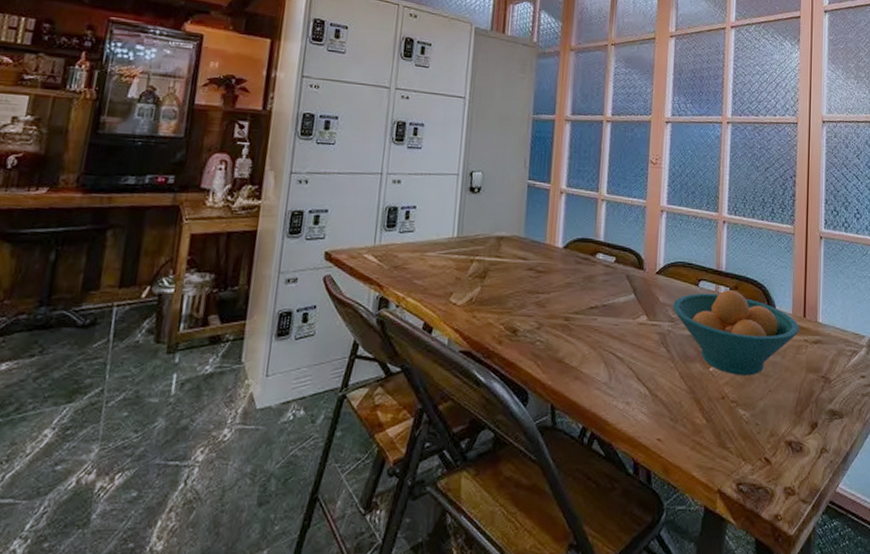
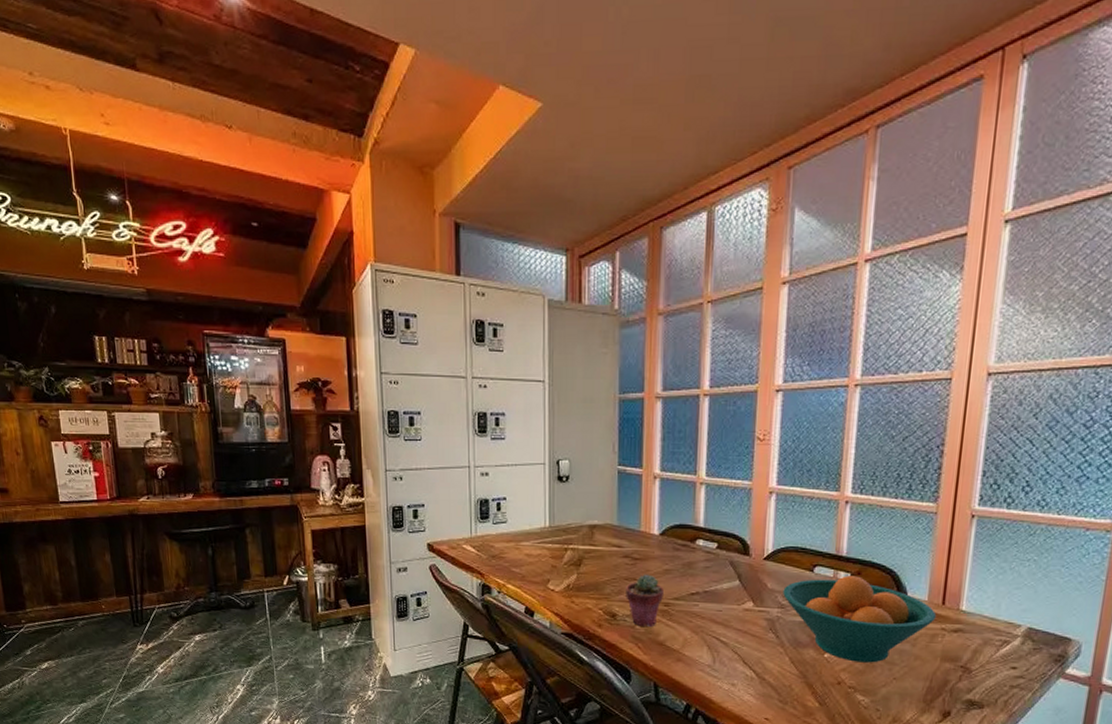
potted succulent: none [528,287,566,342] -> present [626,574,665,627]

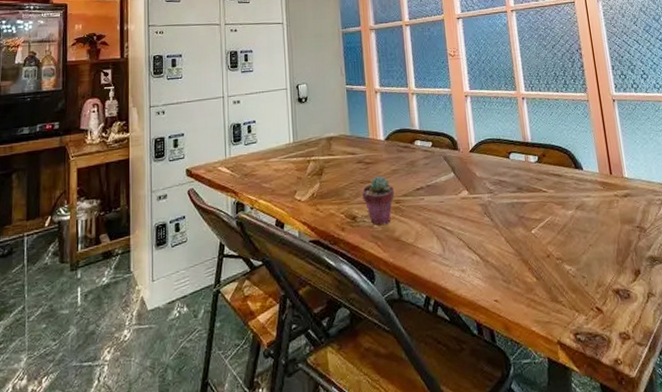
fruit bowl: present [783,576,937,663] -> none [489,158,609,235]

